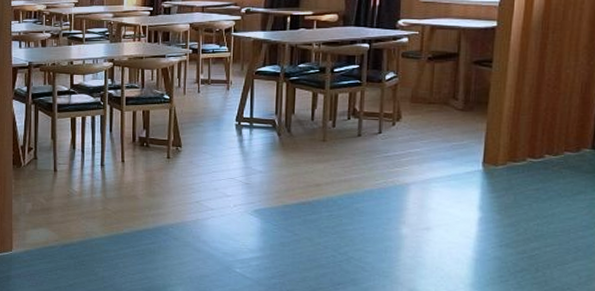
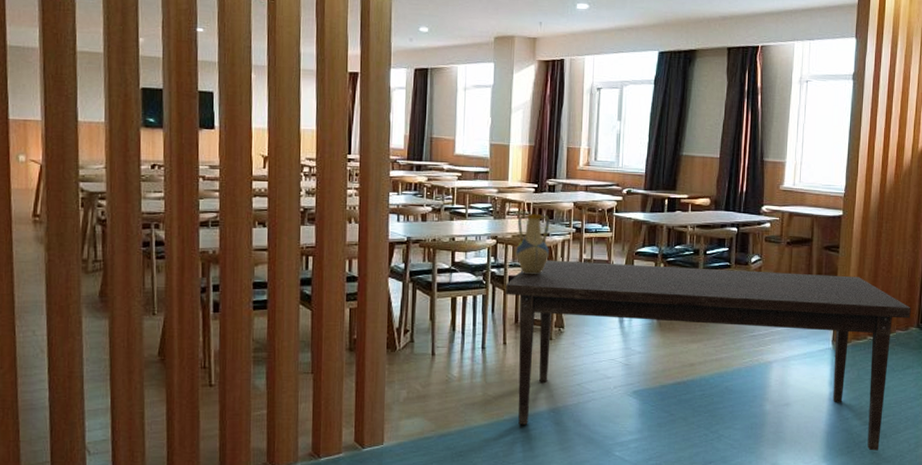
dining table: none [123,81,584,282] -> present [506,260,911,451]
vase: none [132,36,166,96] -> present [516,214,550,275]

